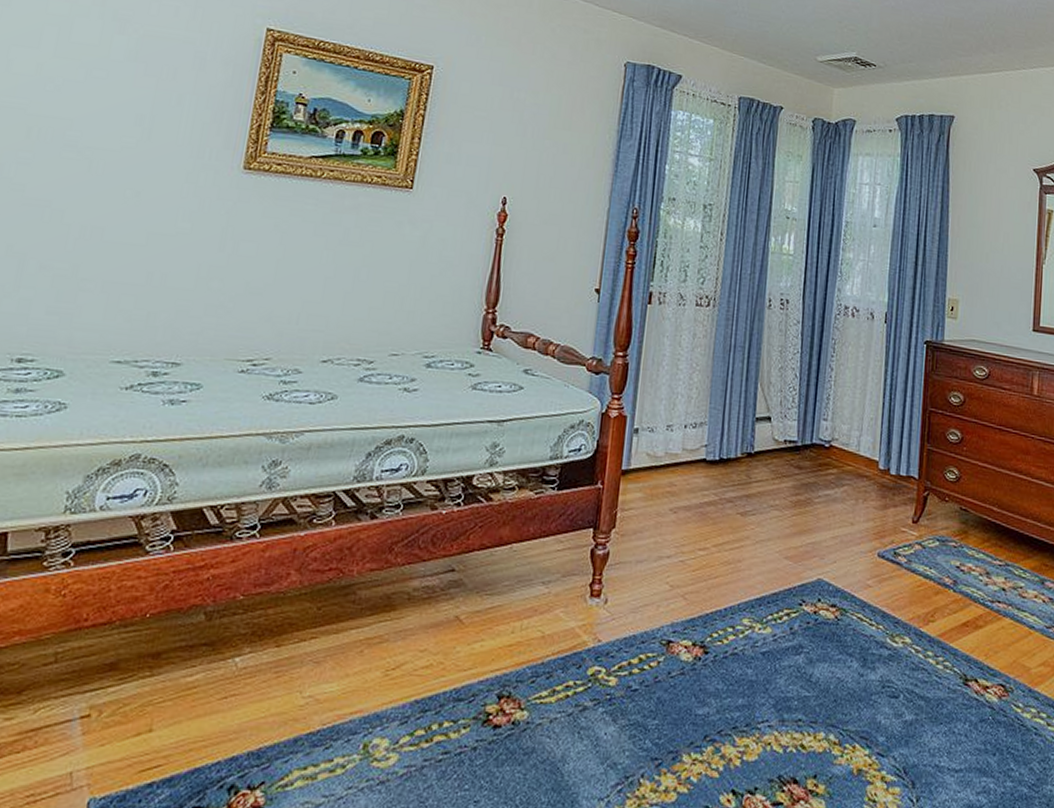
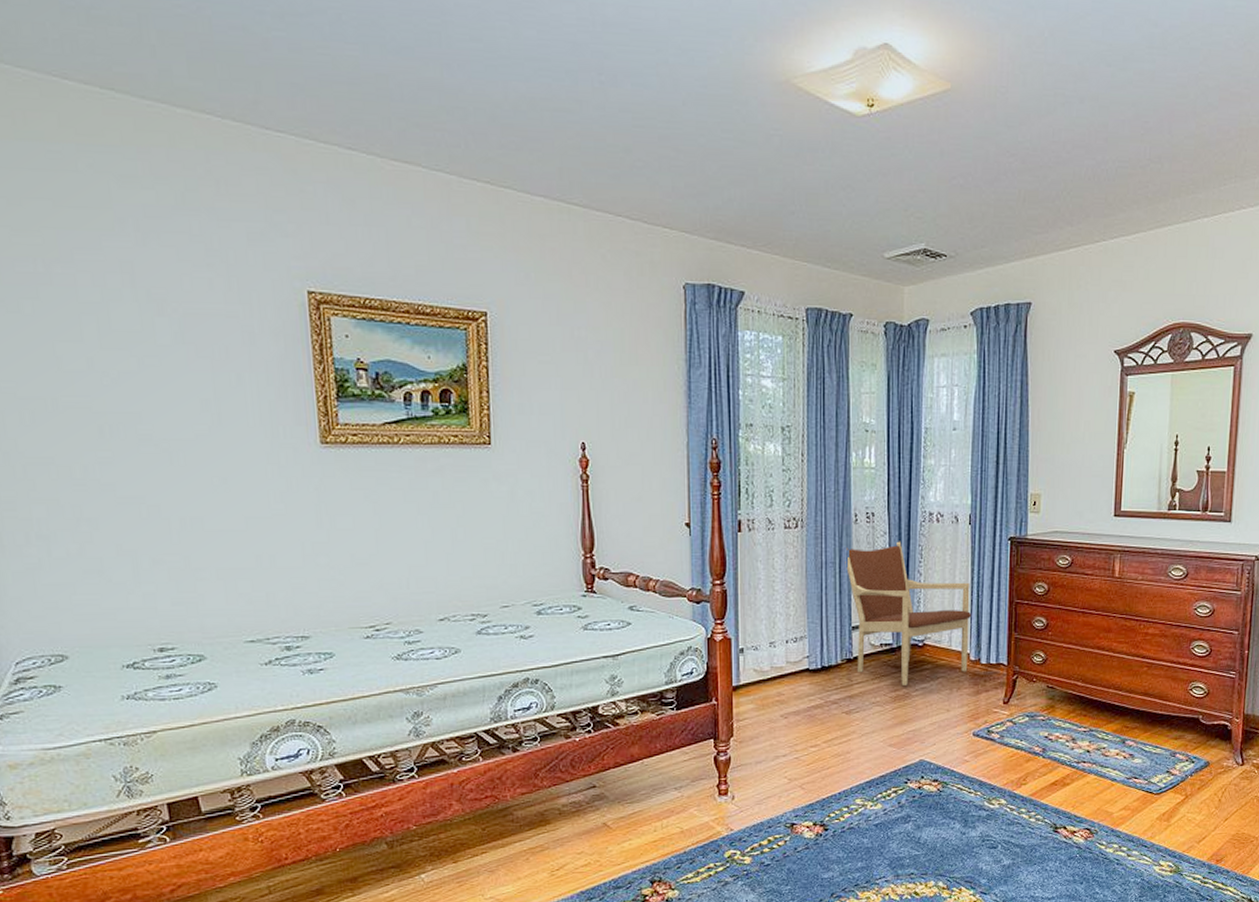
armchair: none [754,332,883,490] -> present [845,541,972,685]

